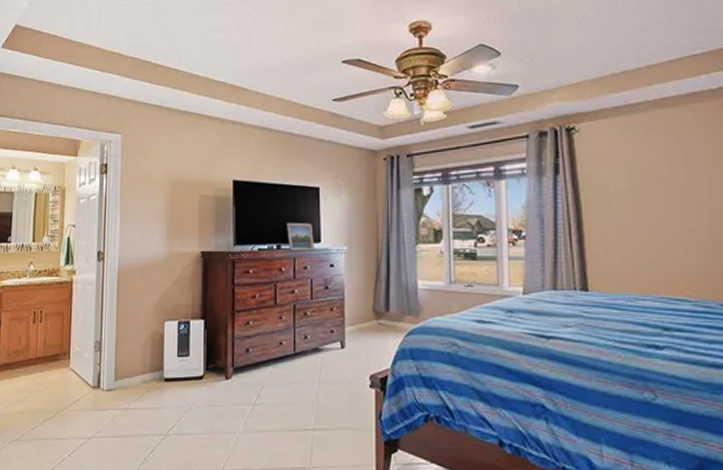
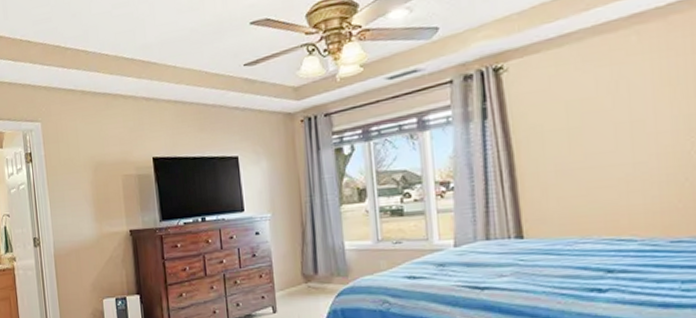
picture frame: present [287,222,315,251] -> none [209,193,240,223]

